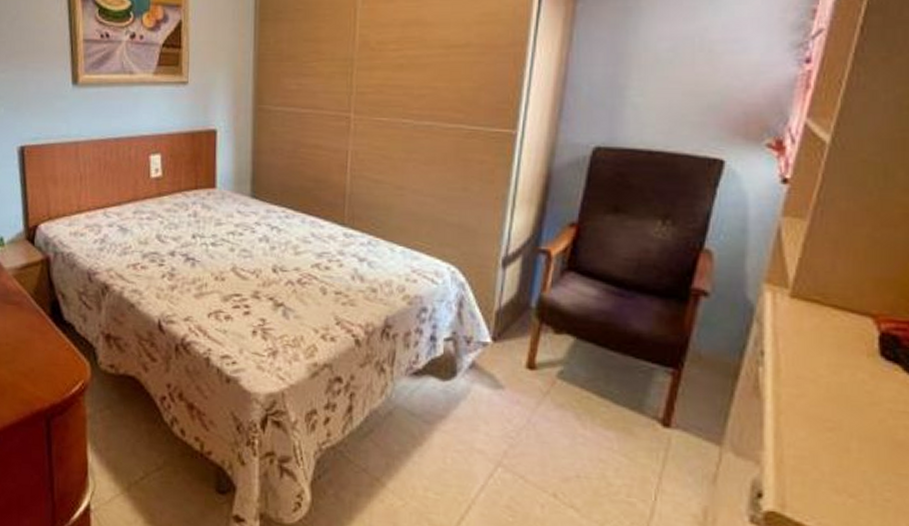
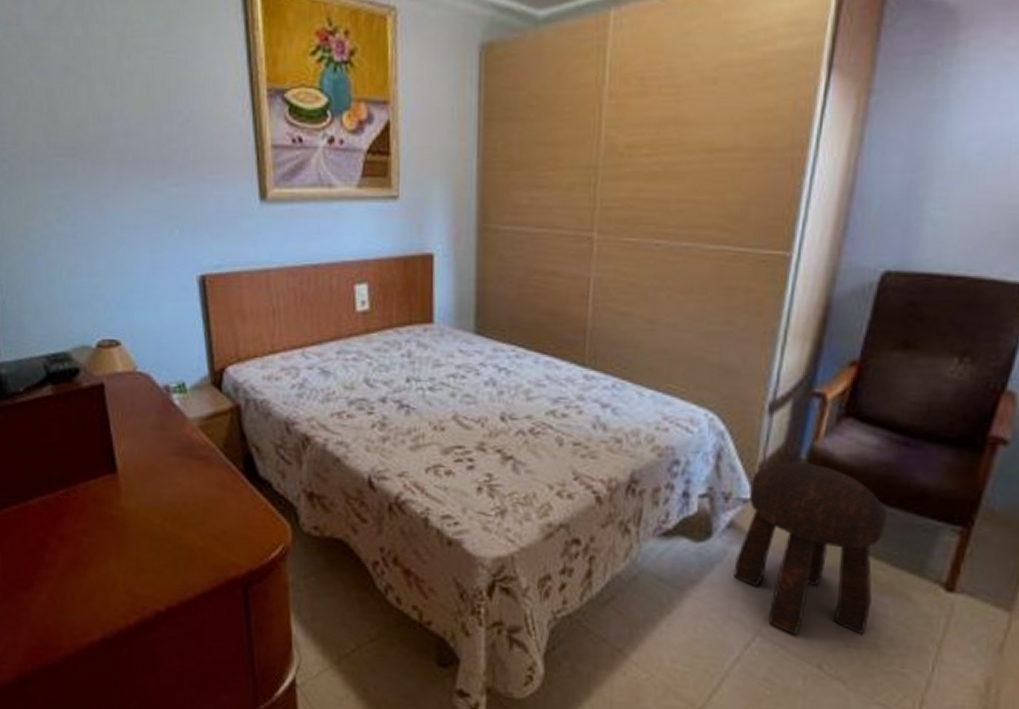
stool: none [476,309,607,467] -> present [733,461,887,636]

